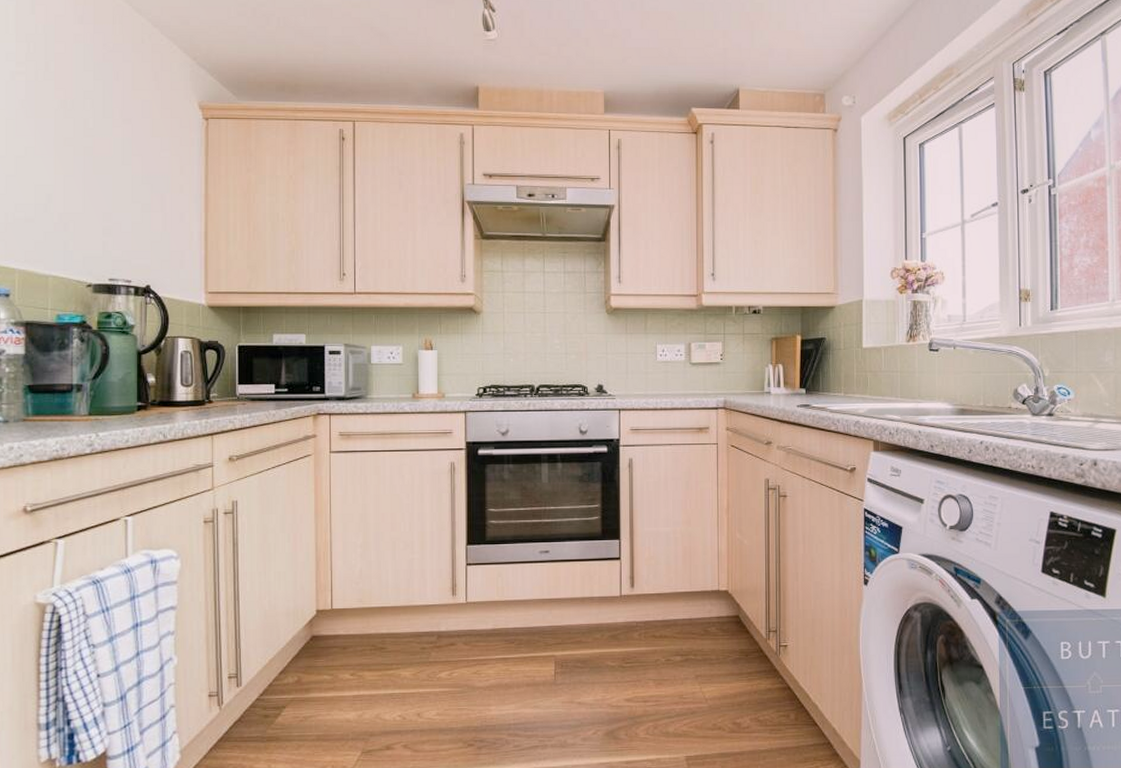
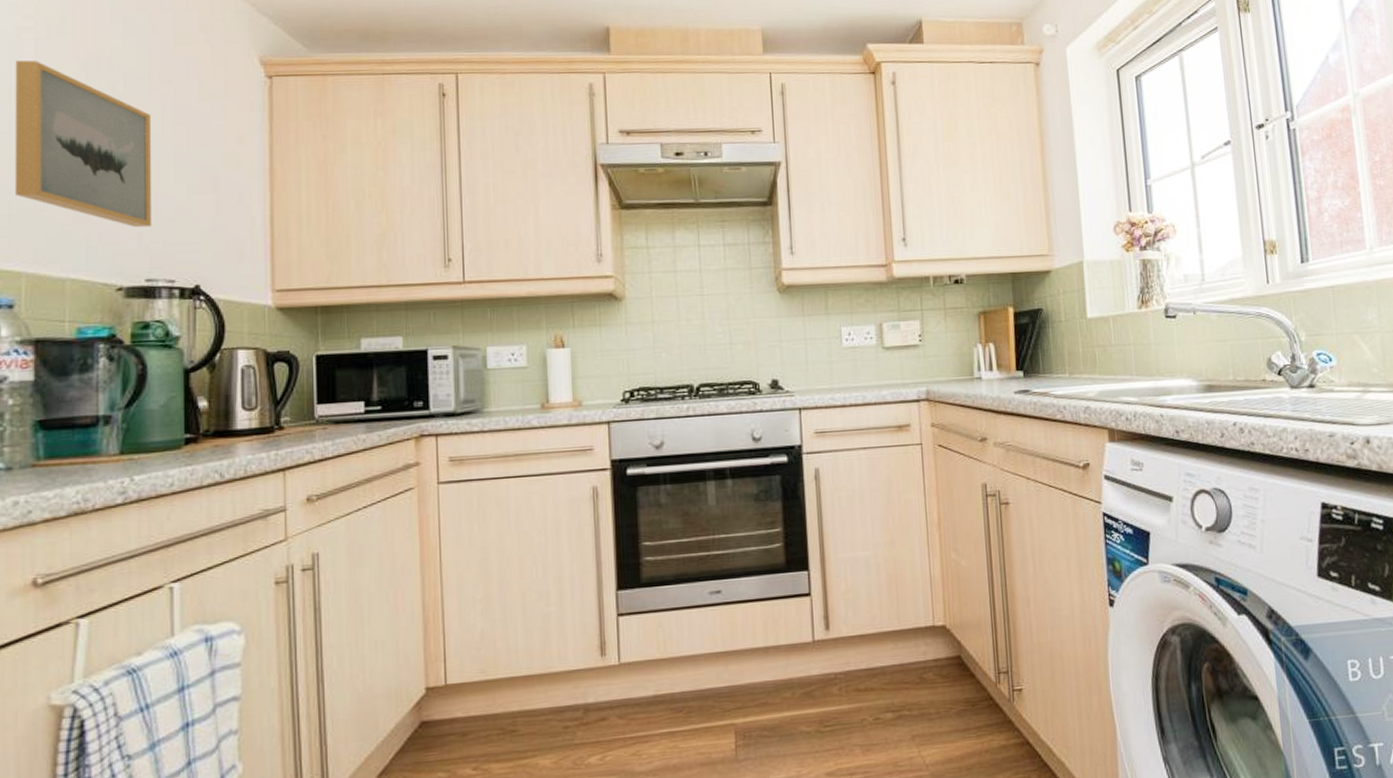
wall art: none [10,98,115,237] -> present [14,60,153,228]

